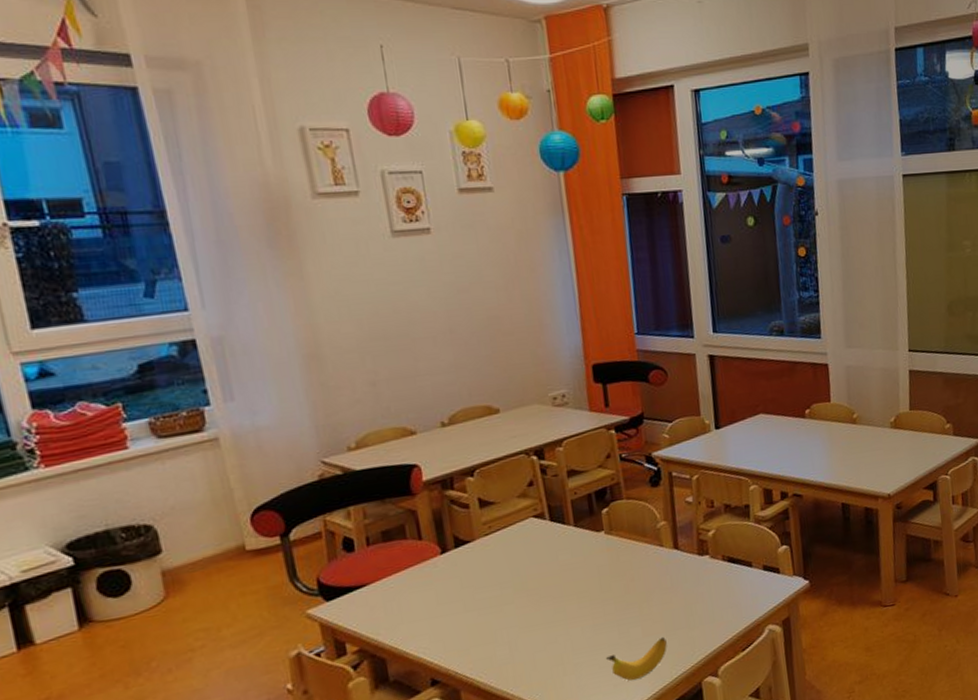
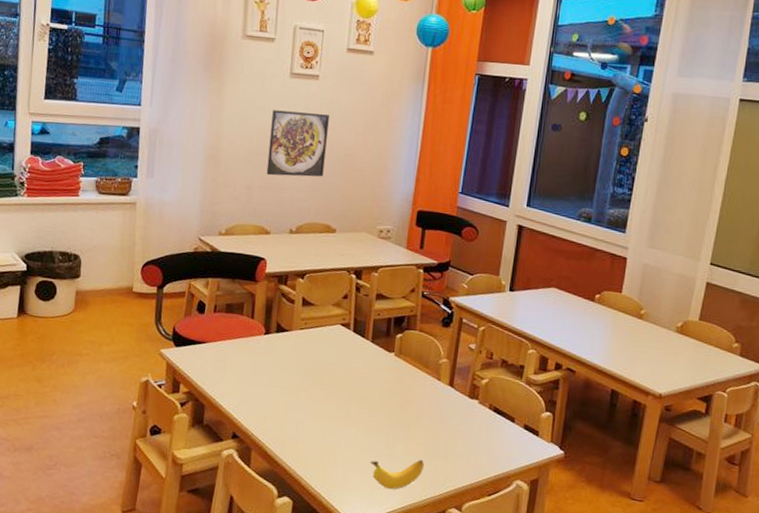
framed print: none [380,274,467,364] -> present [266,110,329,177]

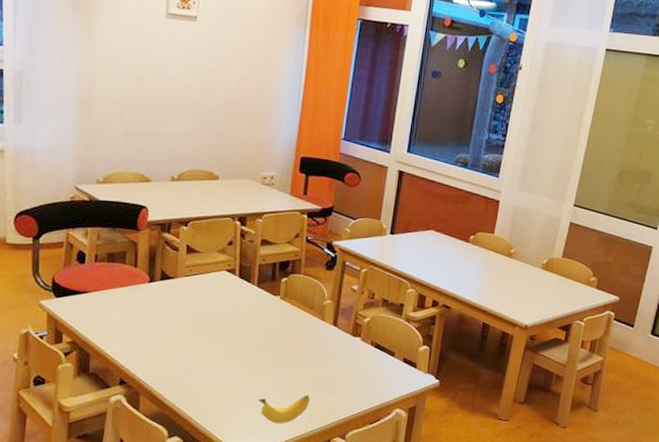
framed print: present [266,110,329,177] -> none [144,52,209,123]

